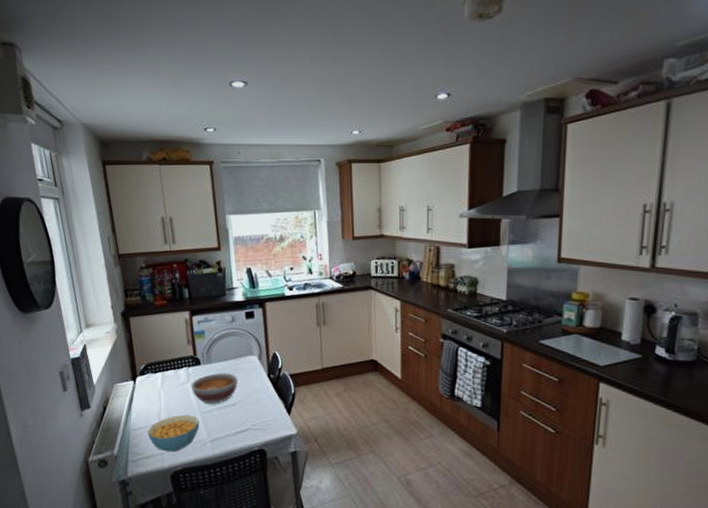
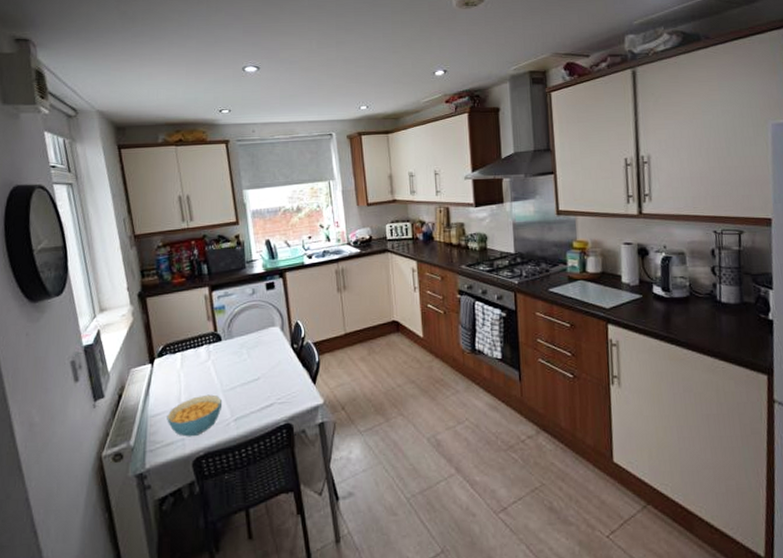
bowl: present [191,373,238,405] -> none [212,347,261,382]

